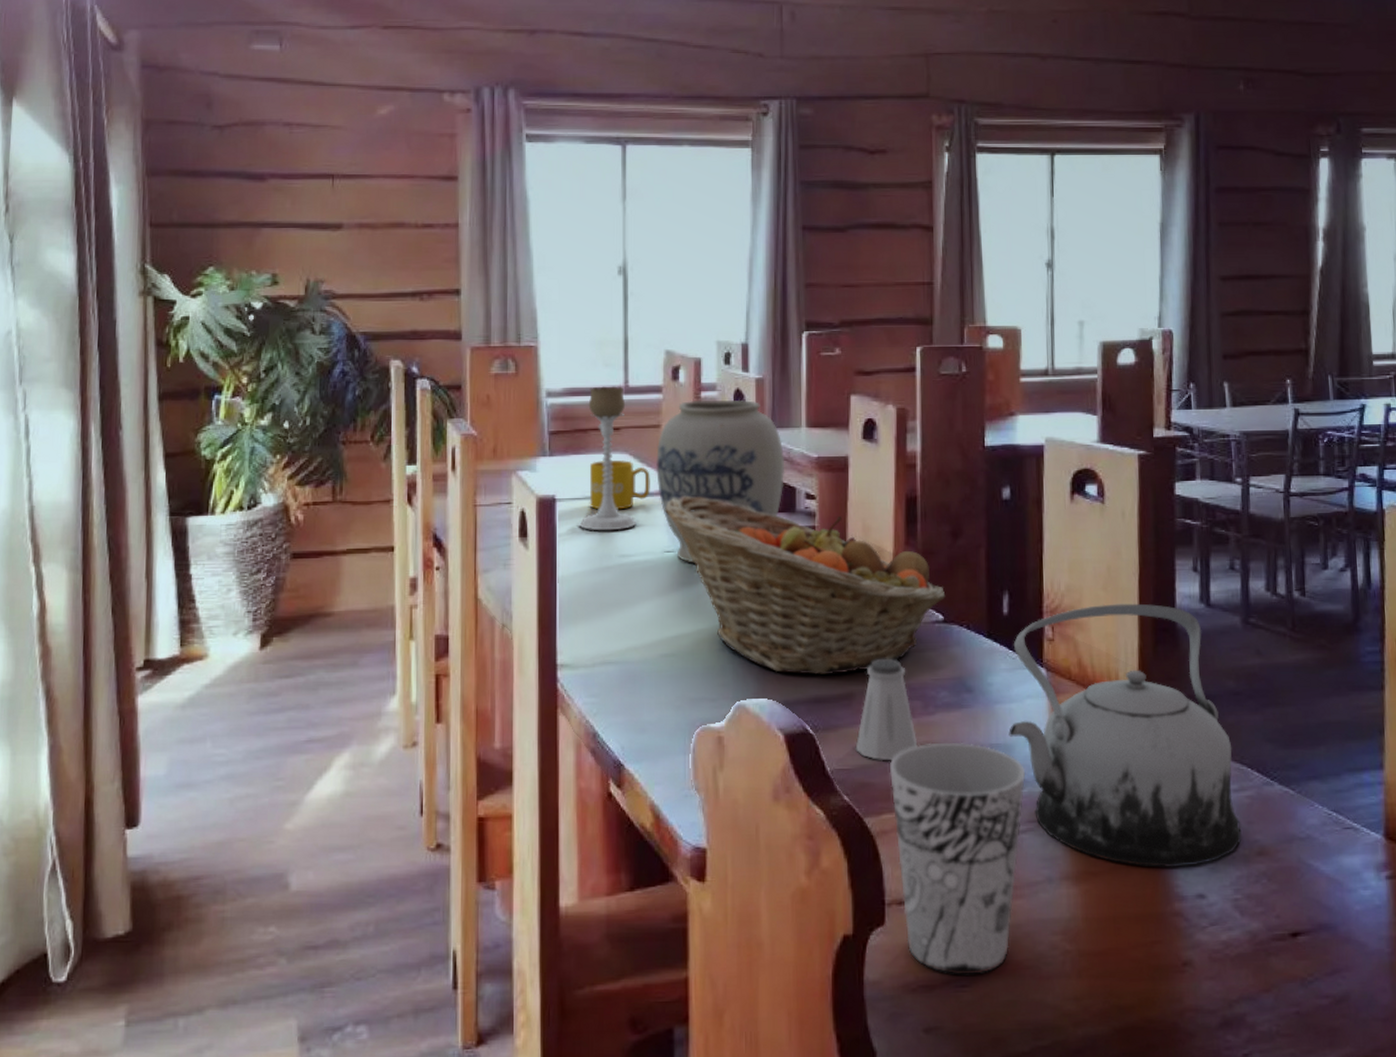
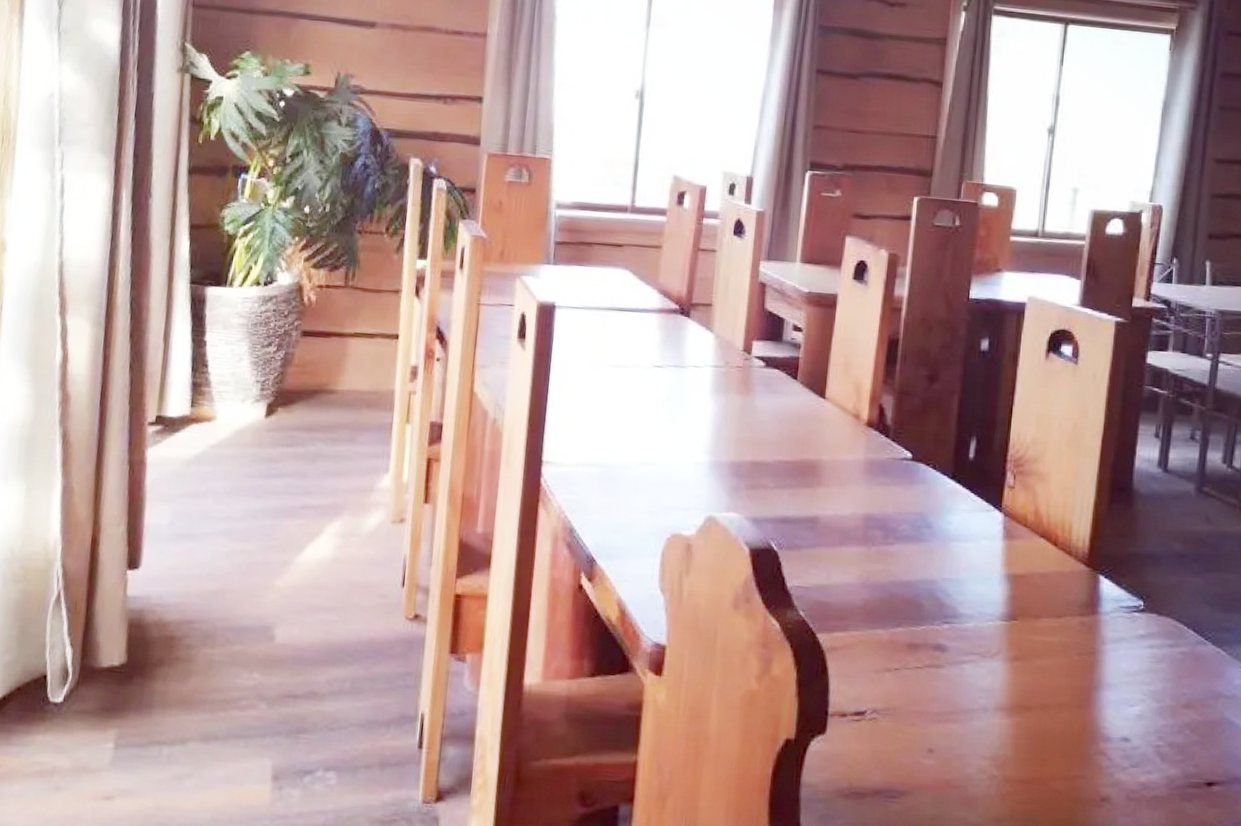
candle holder: present [579,386,637,531] -> none [575,204,631,342]
mug: present [589,460,650,510] -> none [587,274,647,323]
vase: present [656,399,785,563] -> none [653,226,777,380]
fruit basket: present [665,495,946,675] -> none [658,315,916,498]
saltshaker: present [855,658,919,761] -> none [815,487,876,584]
cup: present [889,742,1026,976] -> none [844,570,974,789]
teapot: present [1009,603,1242,867] -> none [961,459,1172,711]

